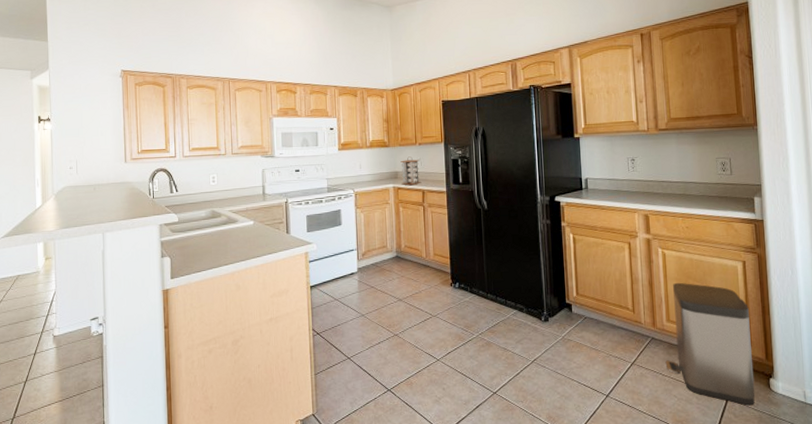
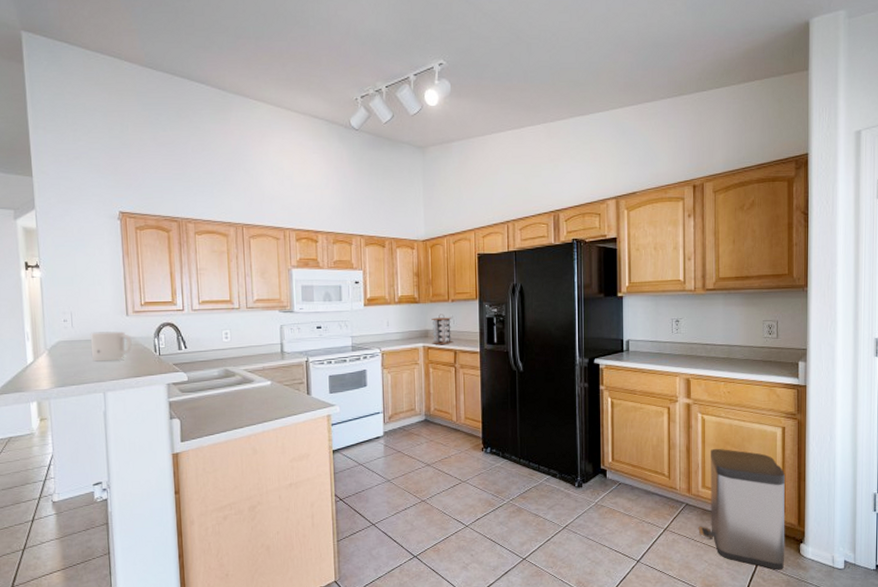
mug: none [92,177,129,205] -> present [90,331,132,362]

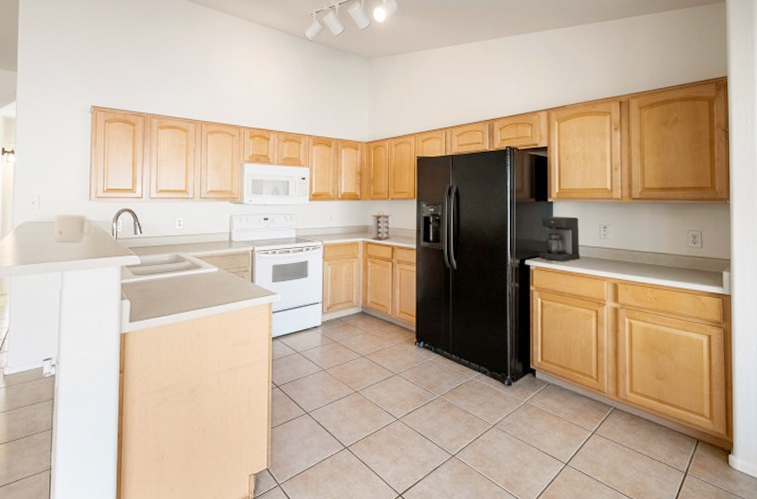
coffee maker: none [608,311,652,359] -> present [538,216,580,262]
pedal bin: present [698,448,785,570] -> none [626,353,714,481]

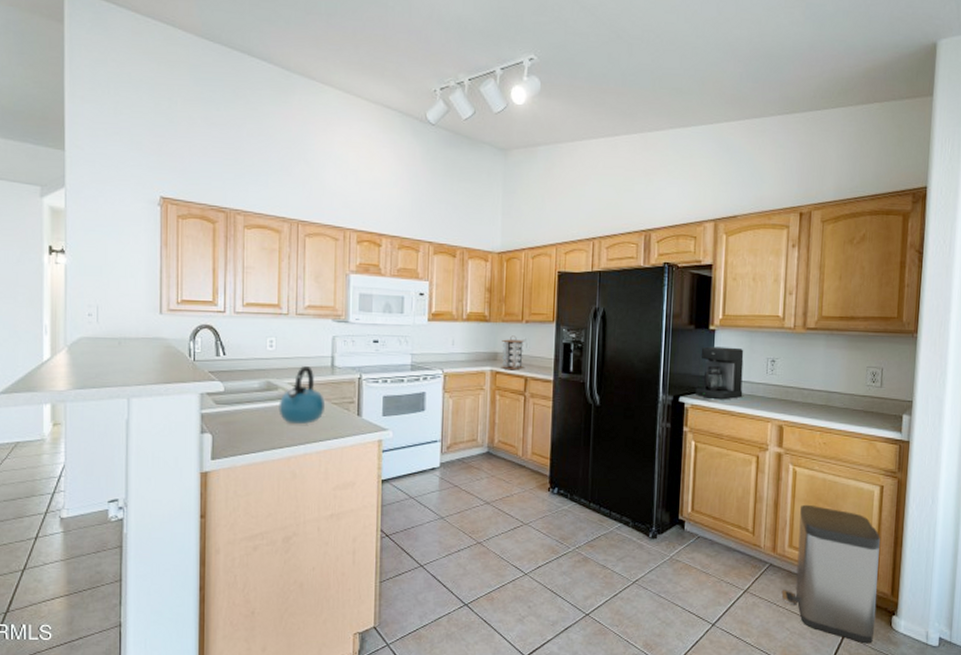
mug: present [53,214,92,242] -> none [117,330,164,364]
kettle: none [185,241,225,291] -> present [278,366,326,425]
pedal bin: none [626,353,714,481] -> present [781,504,880,644]

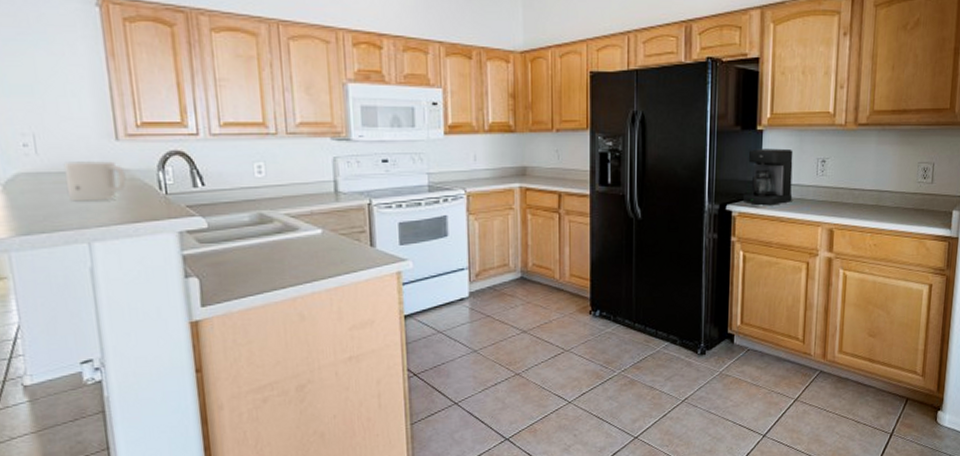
mug: none [117,330,164,364] -> present [63,161,126,202]
kettle: present [278,366,326,425] -> none [276,194,332,261]
spice rack: present [501,335,525,371] -> none [530,146,557,186]
pedal bin: present [781,504,880,644] -> none [831,308,928,440]

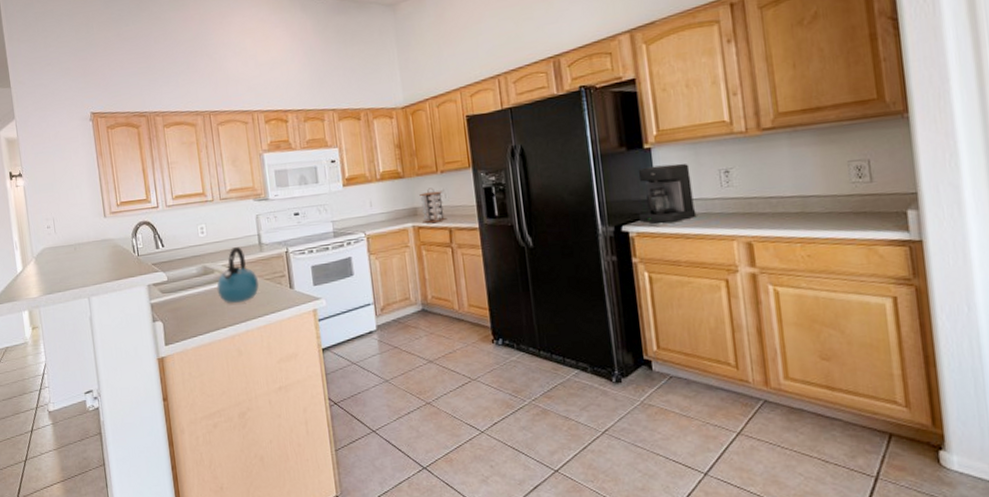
mug: present [63,161,126,202] -> none [72,233,112,267]
kettle: none [276,194,332,261] -> present [216,247,260,304]
spice rack: none [530,146,557,186] -> present [419,187,446,224]

